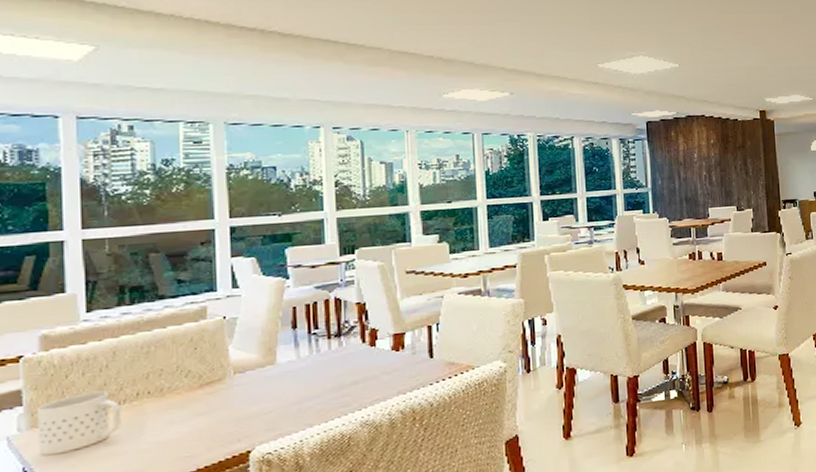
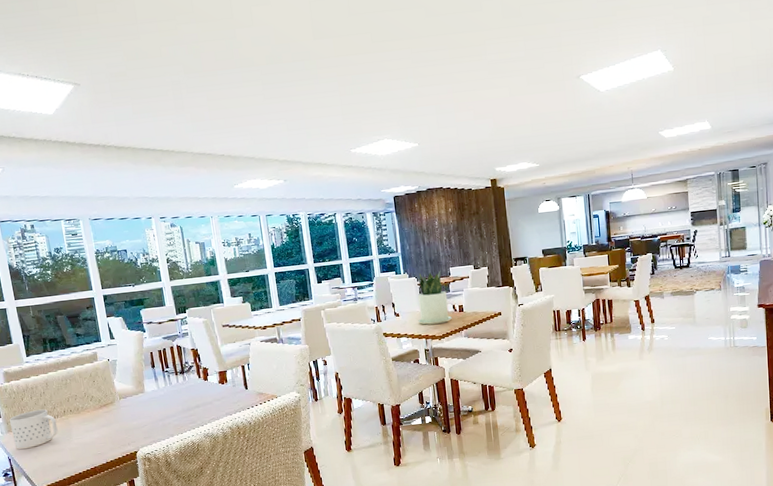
planter: none [667,210,710,276] -> present [416,270,453,325]

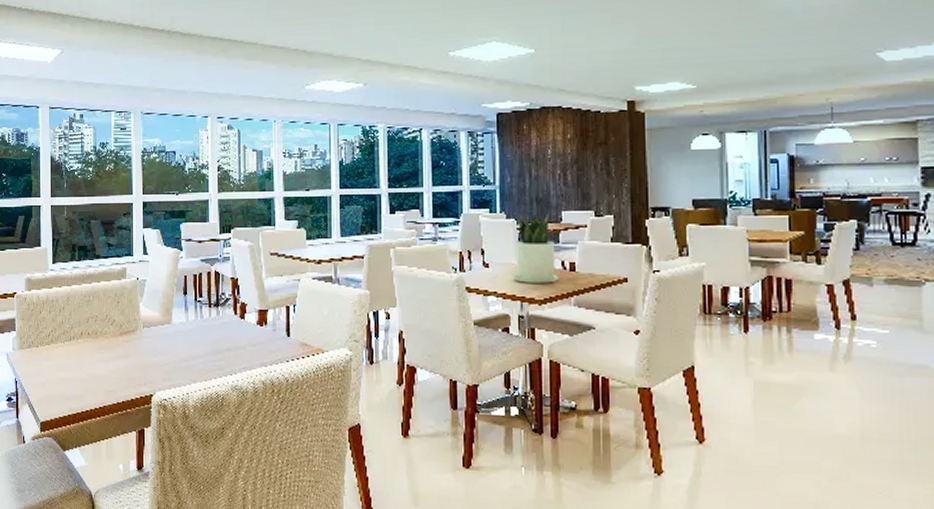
mug: present [9,409,58,450] -> none [24,327,72,372]

